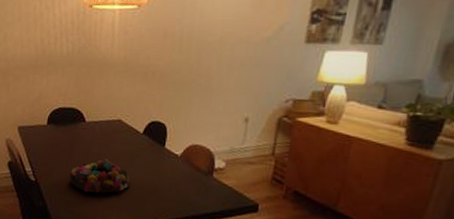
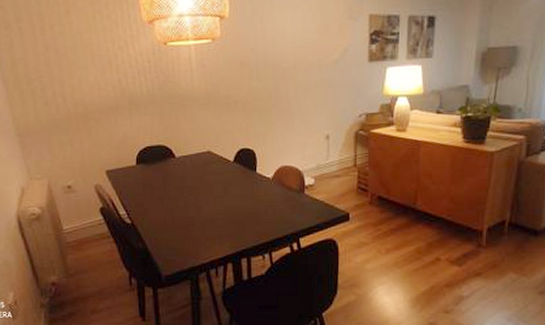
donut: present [69,159,130,194] -> none [166,191,228,227]

